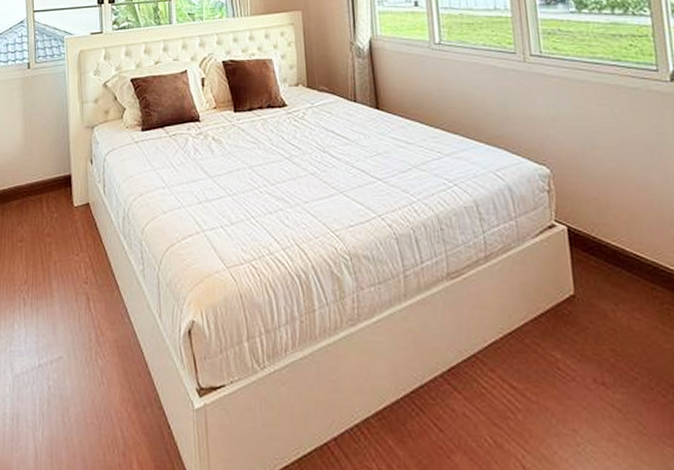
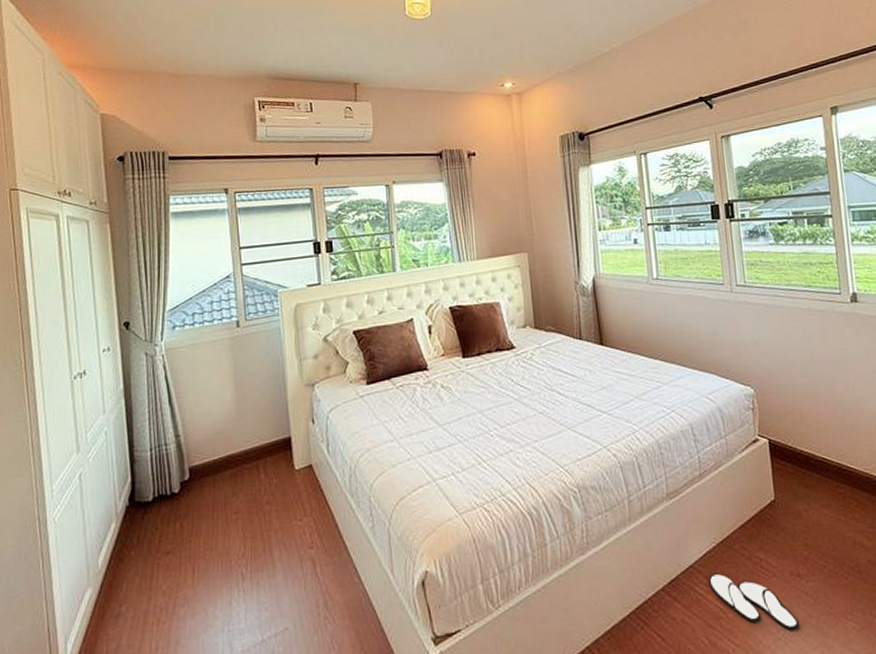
slippers: none [494,367,605,446] -> present [709,573,800,630]

